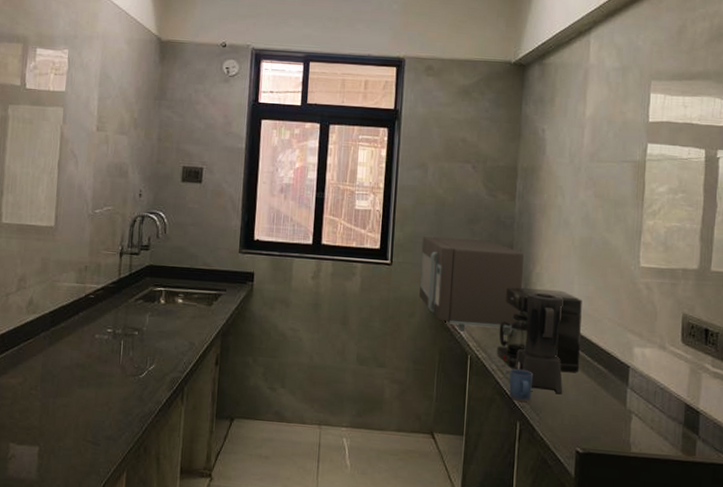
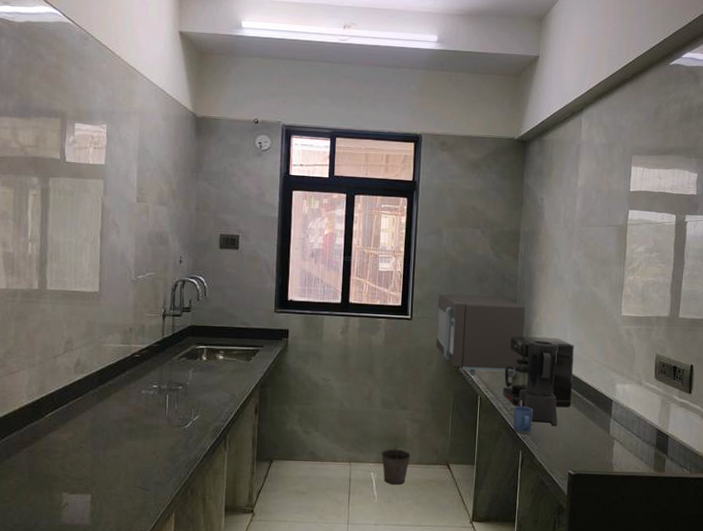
bucket: none [356,399,389,455] -> present [382,437,411,485]

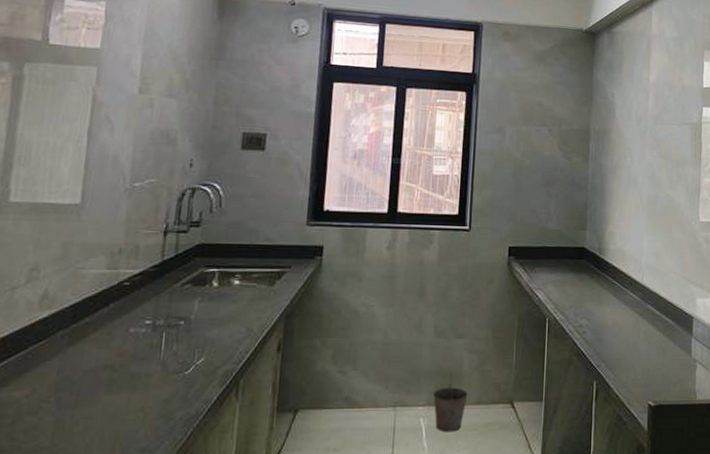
microwave: present [435,293,525,377] -> none [497,199,597,295]
coffee maker: present [502,336,574,408] -> none [573,247,651,328]
mug: present [513,405,534,434] -> none [586,328,608,360]
blender: present [517,340,558,426] -> none [590,251,635,350]

